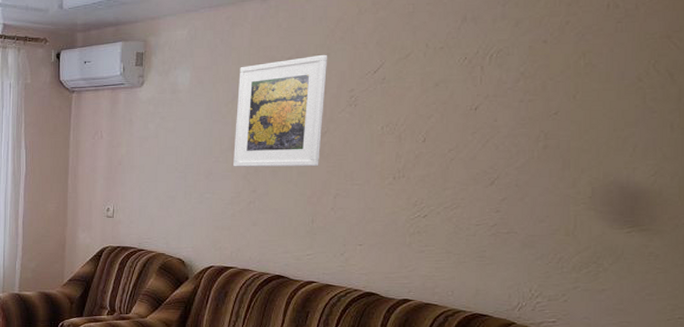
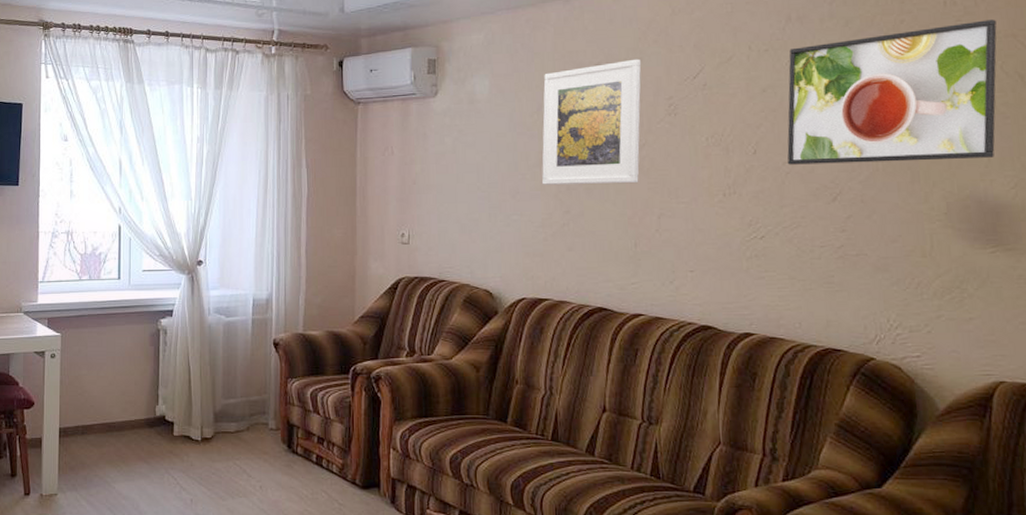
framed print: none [453,22,653,152] -> present [787,20,997,165]

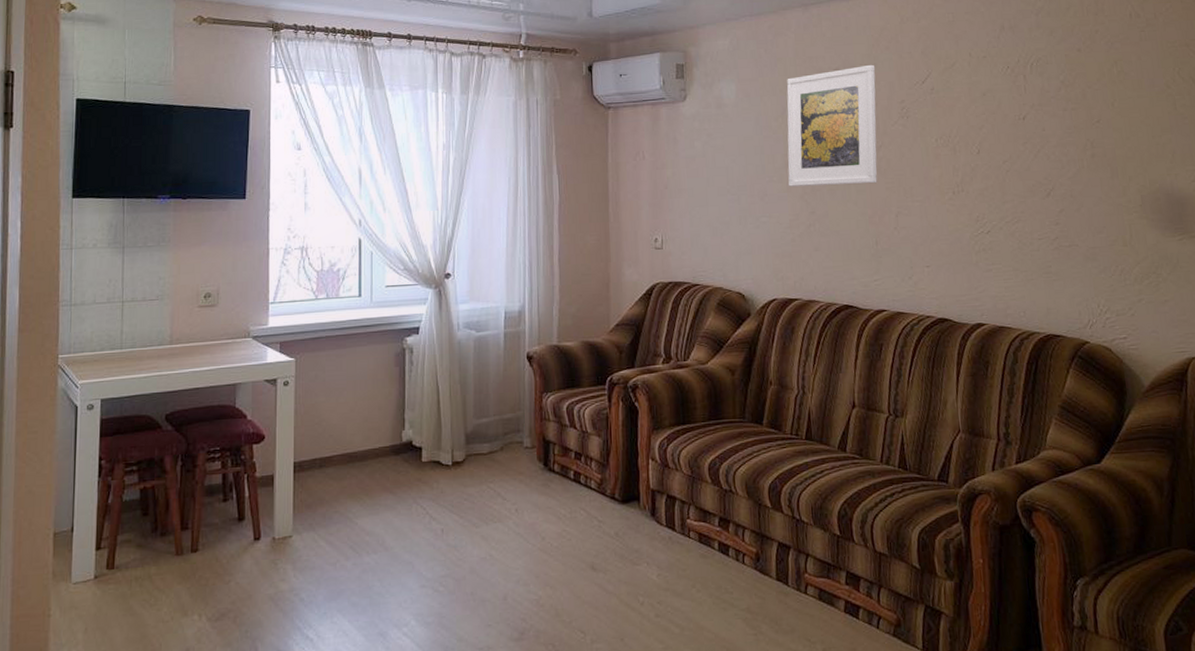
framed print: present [787,20,997,165] -> none [1004,31,1177,164]

